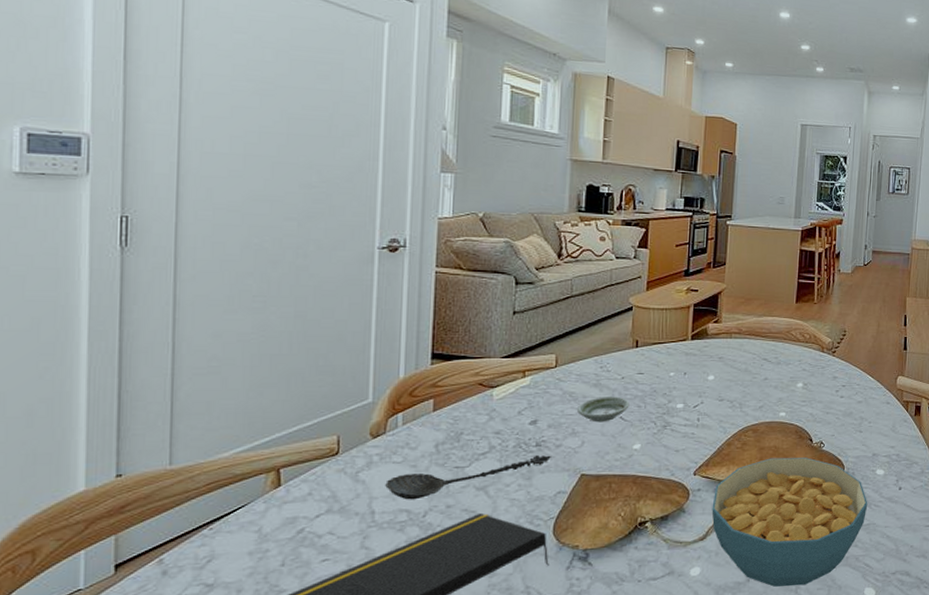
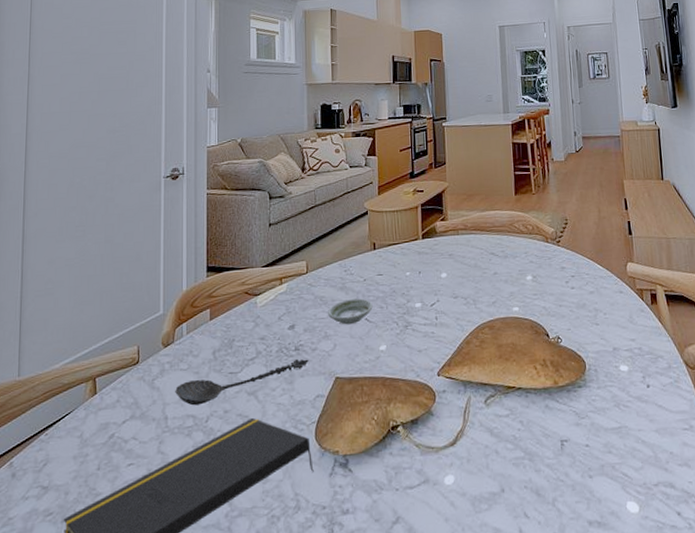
cereal bowl: present [711,457,868,587] -> none [458,354,616,499]

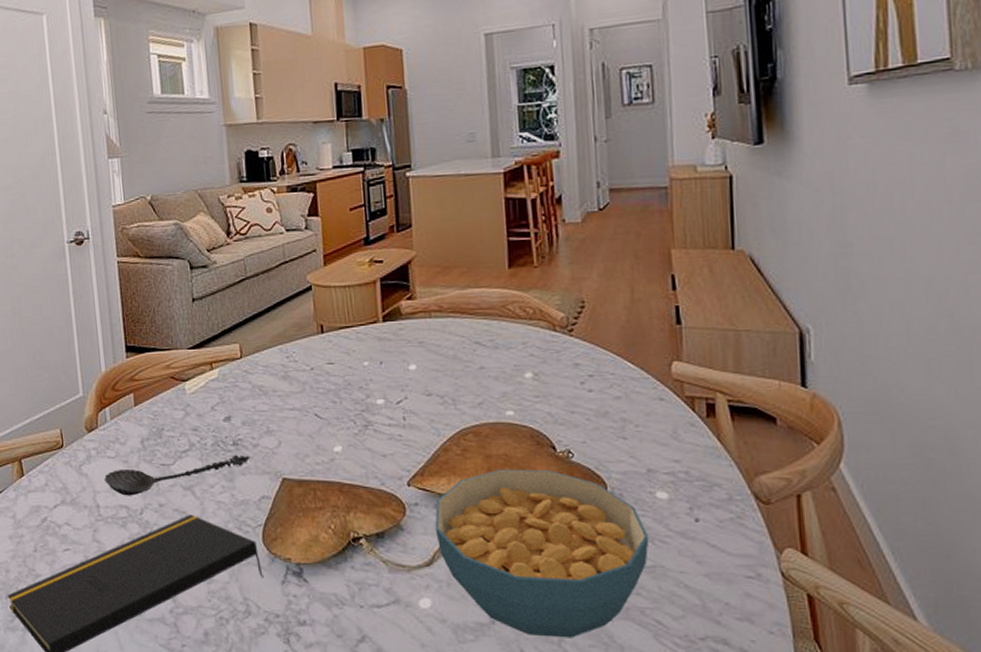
saucer: present [328,298,373,325] -> none [269,390,324,420]
cereal bowl: none [458,354,616,499] -> present [434,469,649,638]

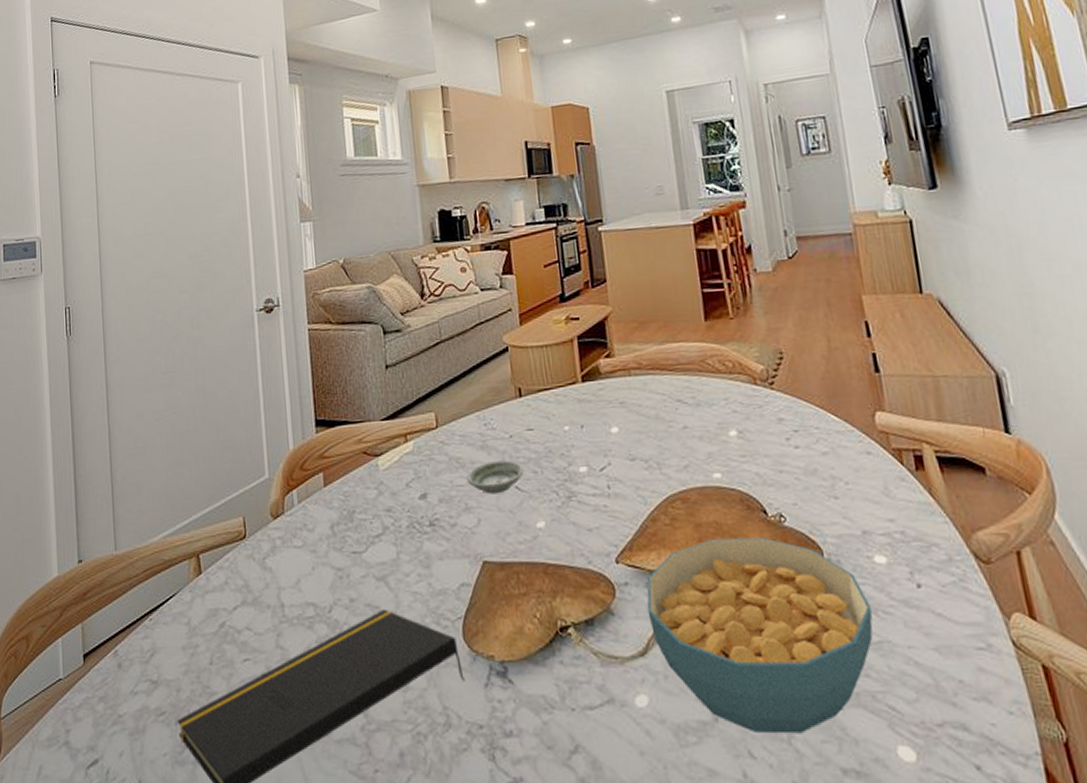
spoon: present [104,455,250,496] -> none [290,537,448,592]
saucer: none [269,390,324,420] -> present [467,460,524,495]

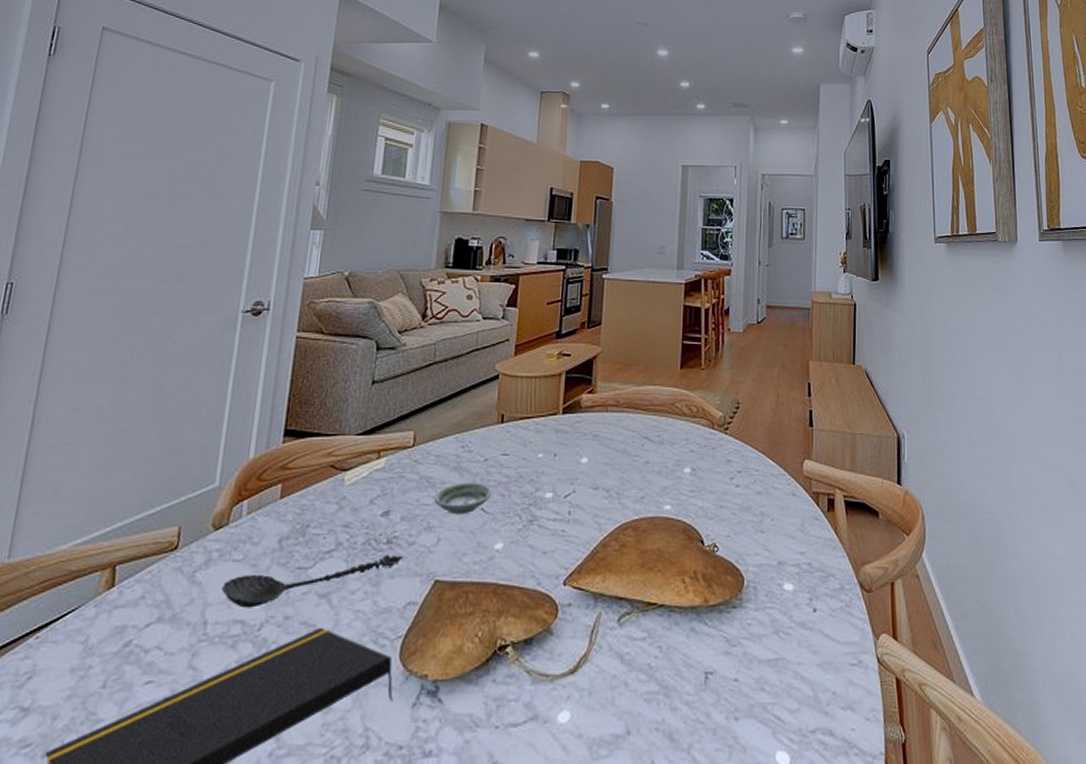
spoon: none [290,537,448,592] -> present [222,555,403,608]
cereal bowl: present [646,537,873,734] -> none [584,564,775,745]

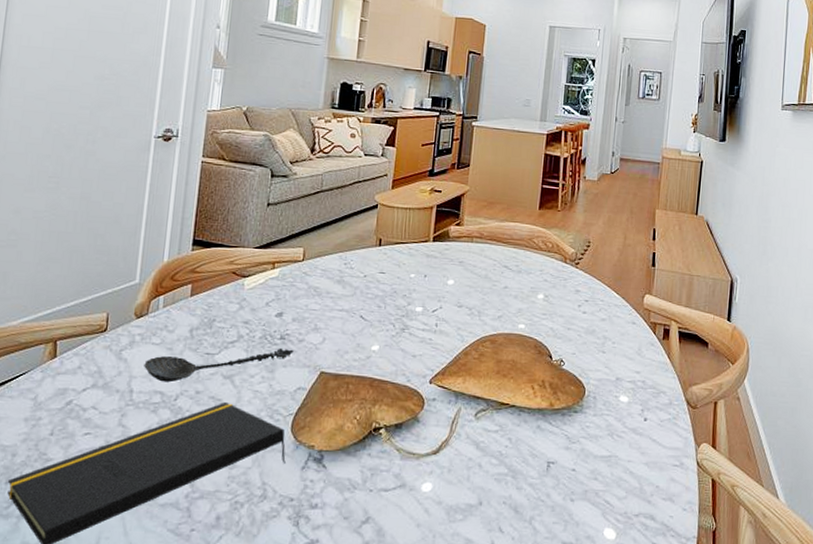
saucer: present [434,483,492,515] -> none [321,294,370,320]

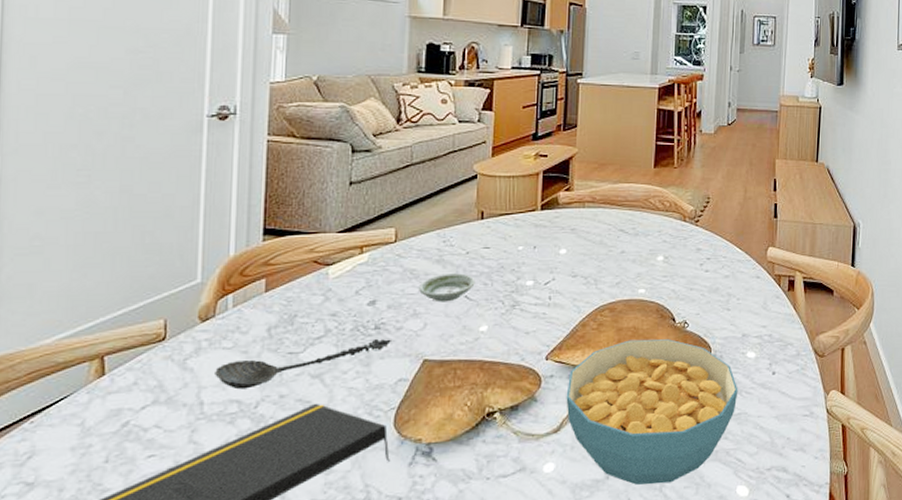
saucer: none [321,294,370,320] -> present [419,273,475,302]
cereal bowl: none [446,372,610,517] -> present [566,339,738,485]

